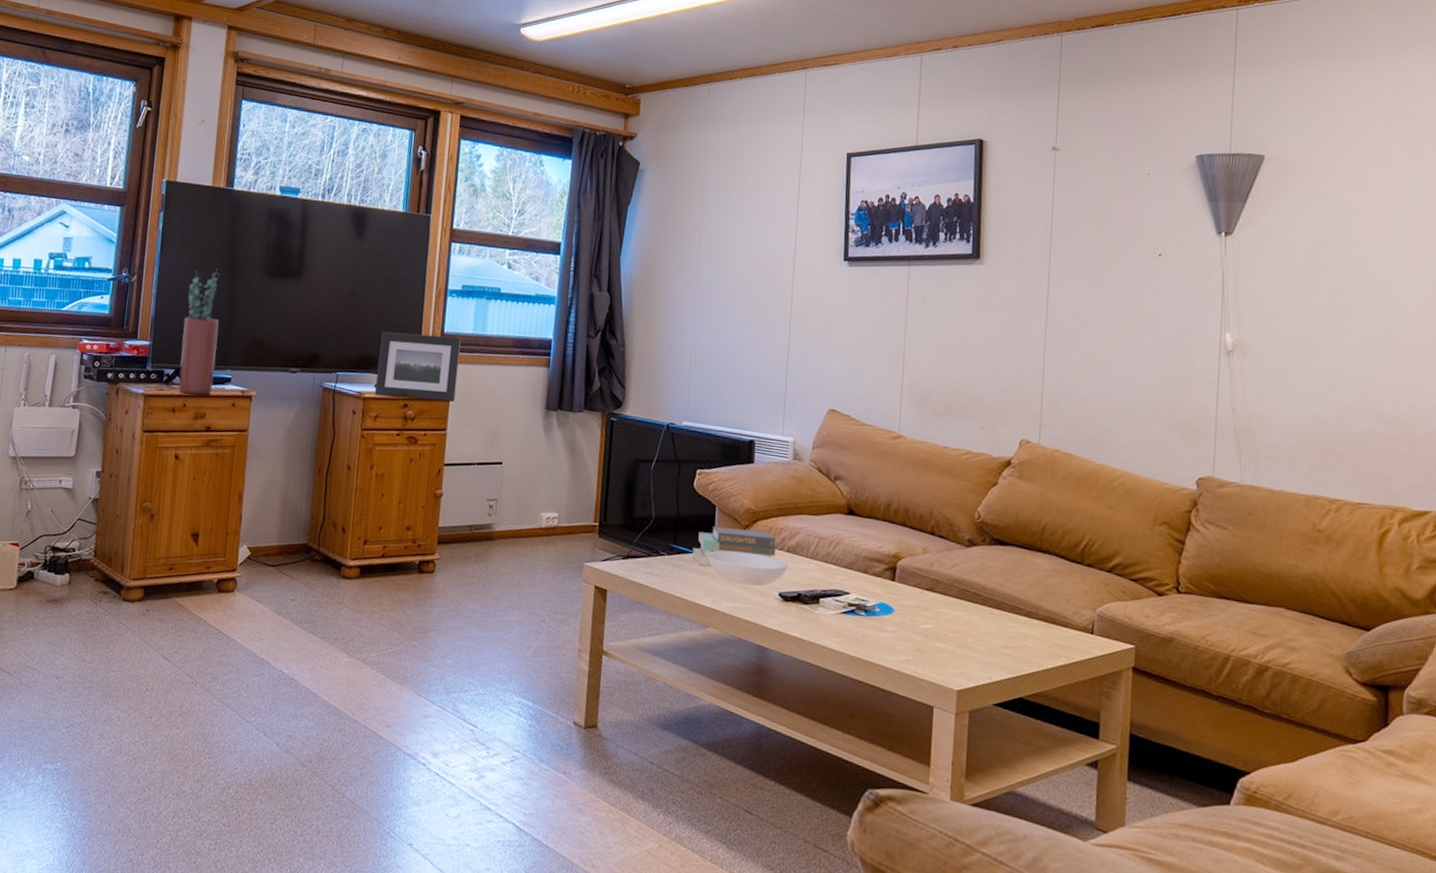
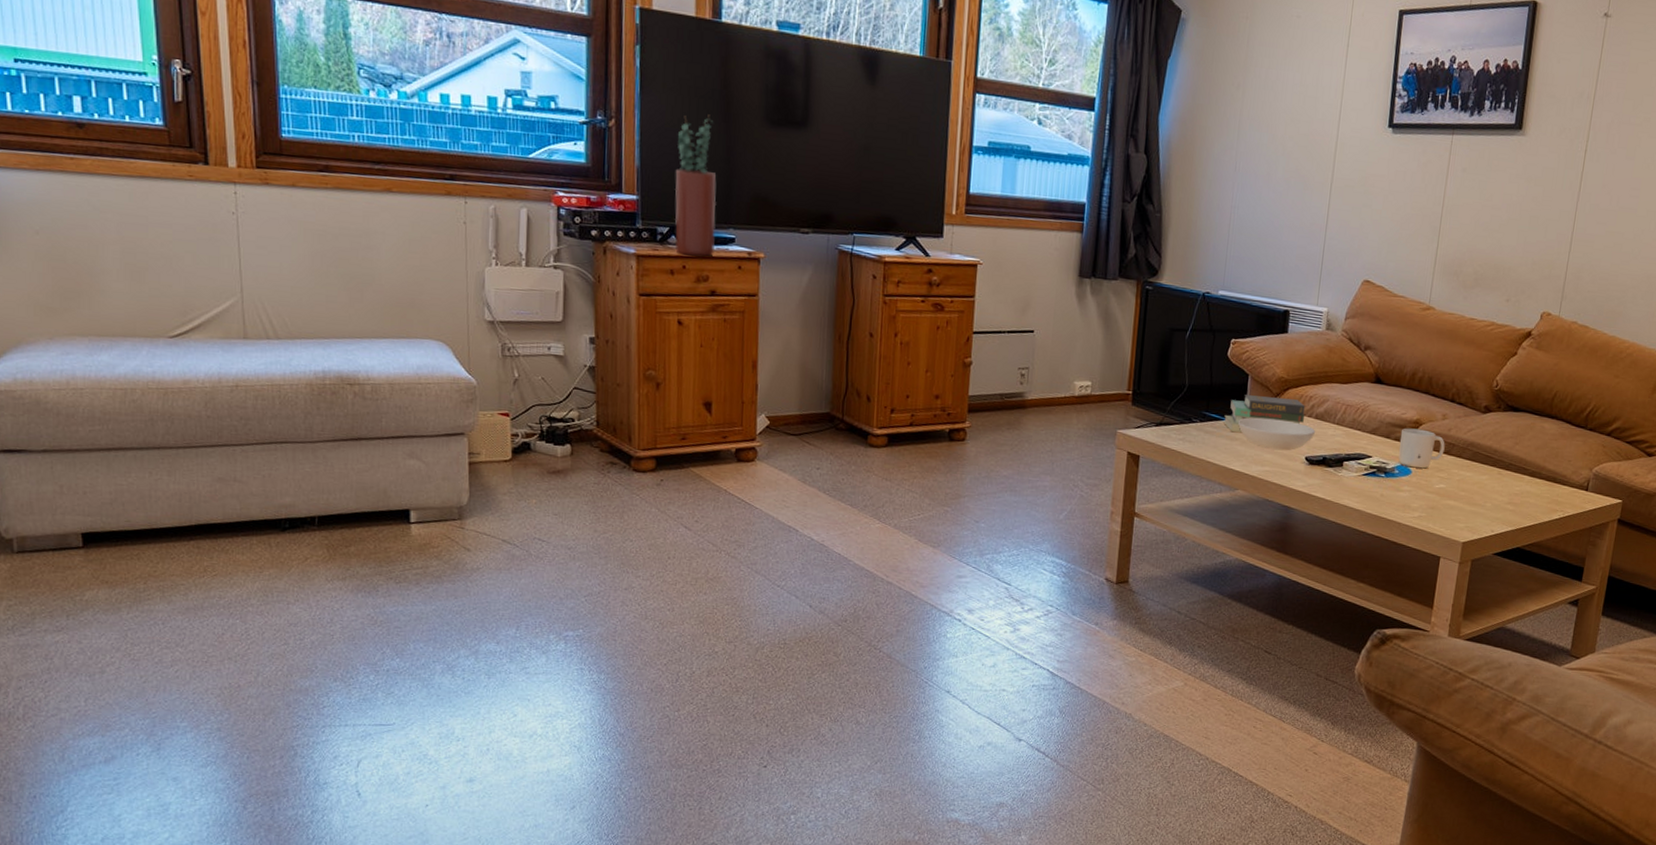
picture frame: present [374,331,461,402] -> none [895,190,988,268]
mug: none [878,562,928,607] -> present [1398,428,1445,469]

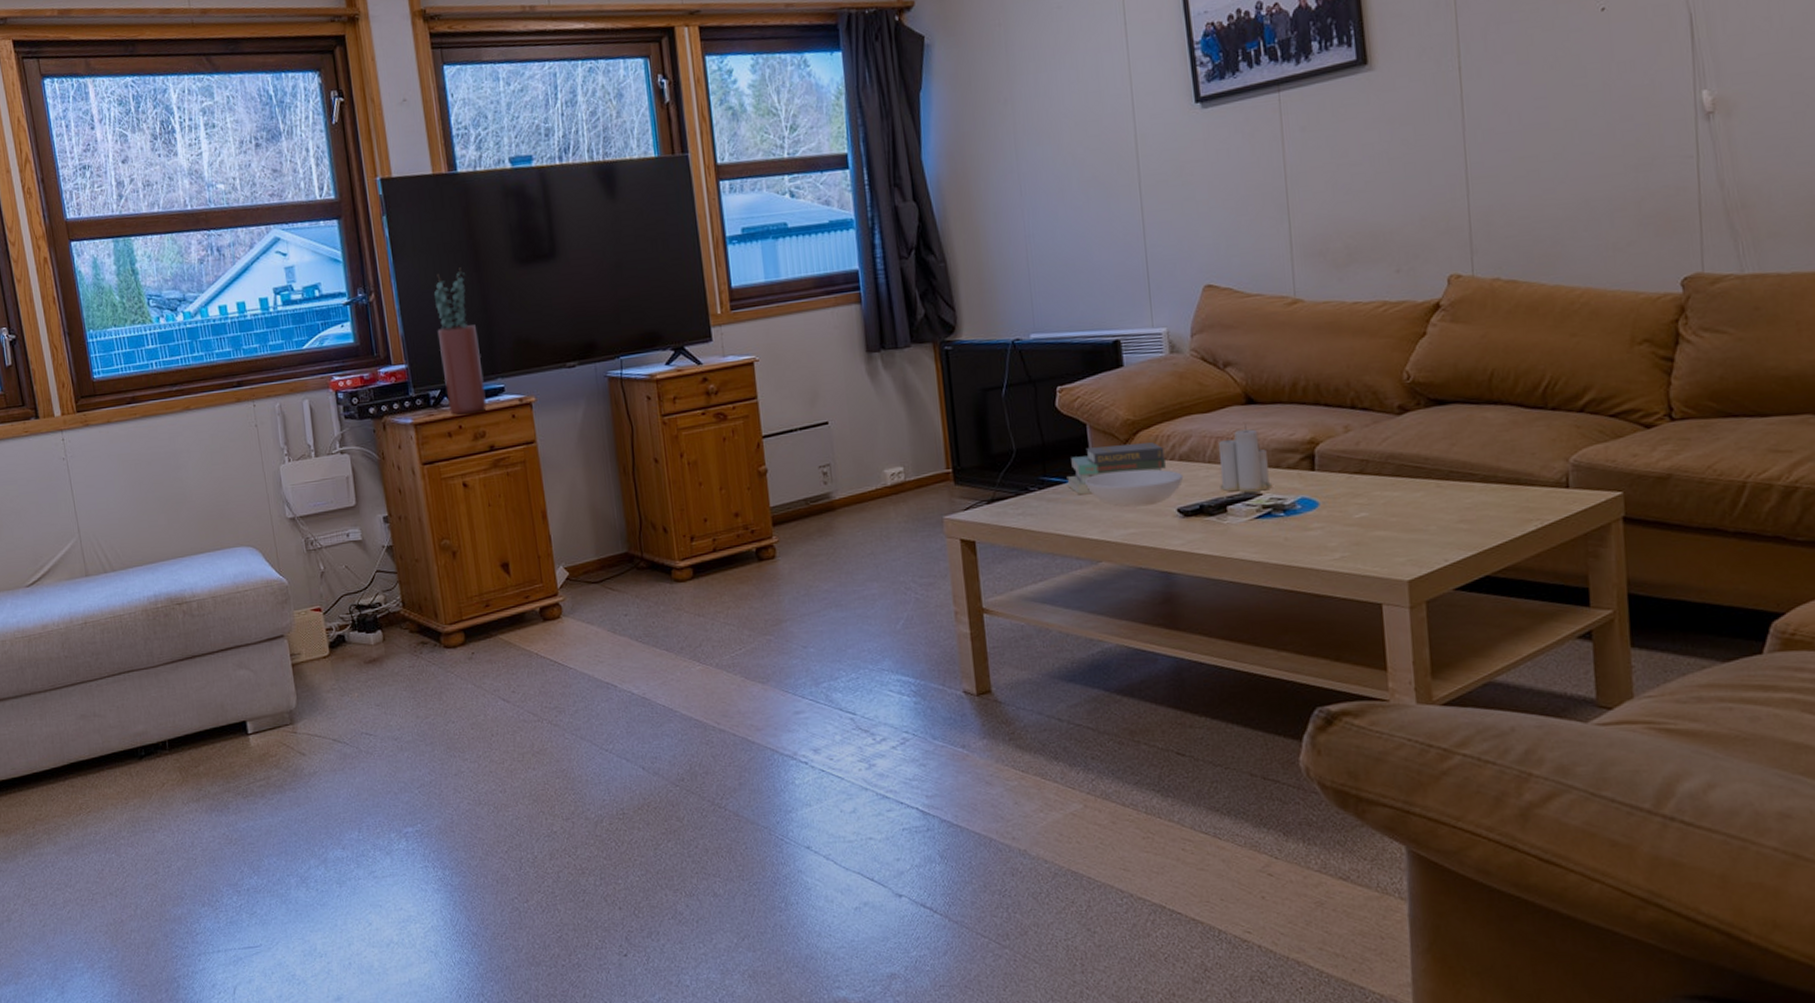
candle: none [1341,398,1382,454] -> present [1219,424,1273,493]
mug: present [1398,428,1445,469] -> none [1293,449,1357,499]

